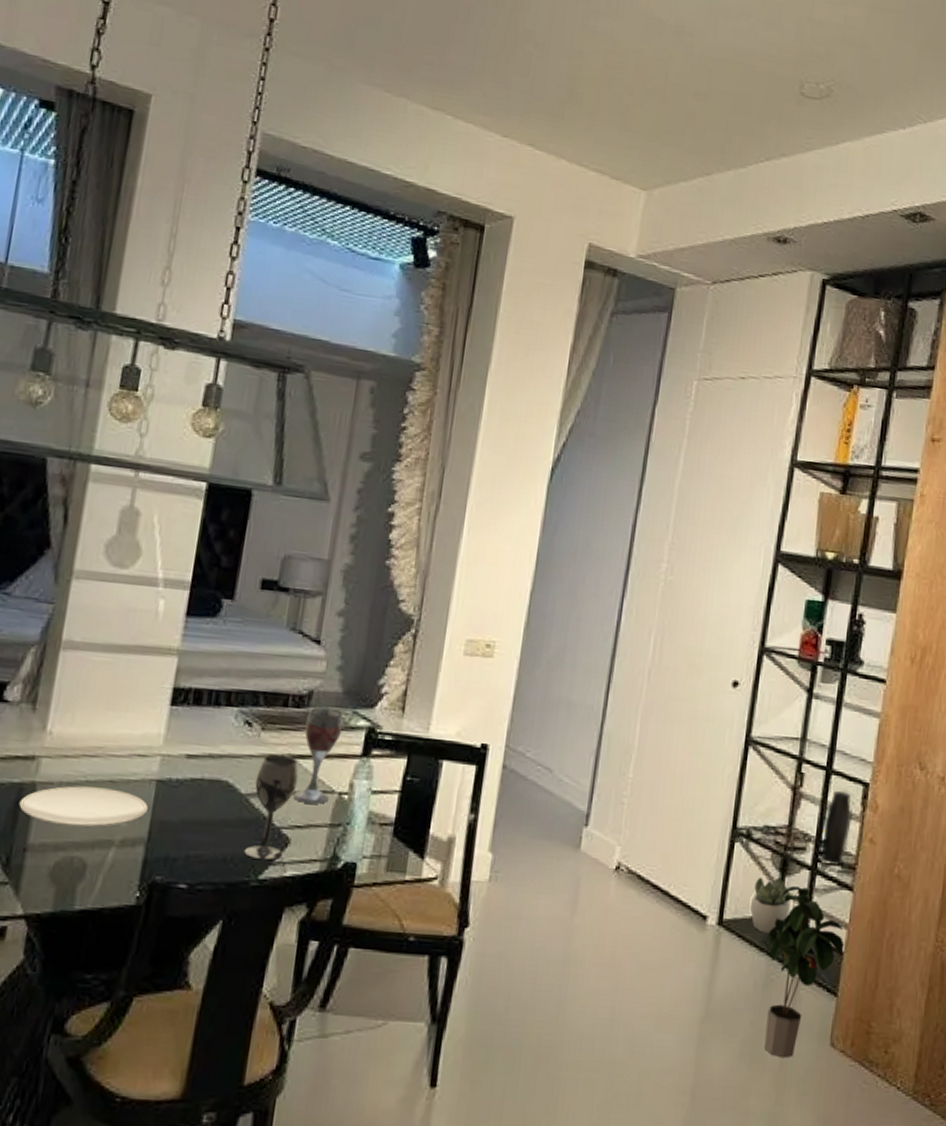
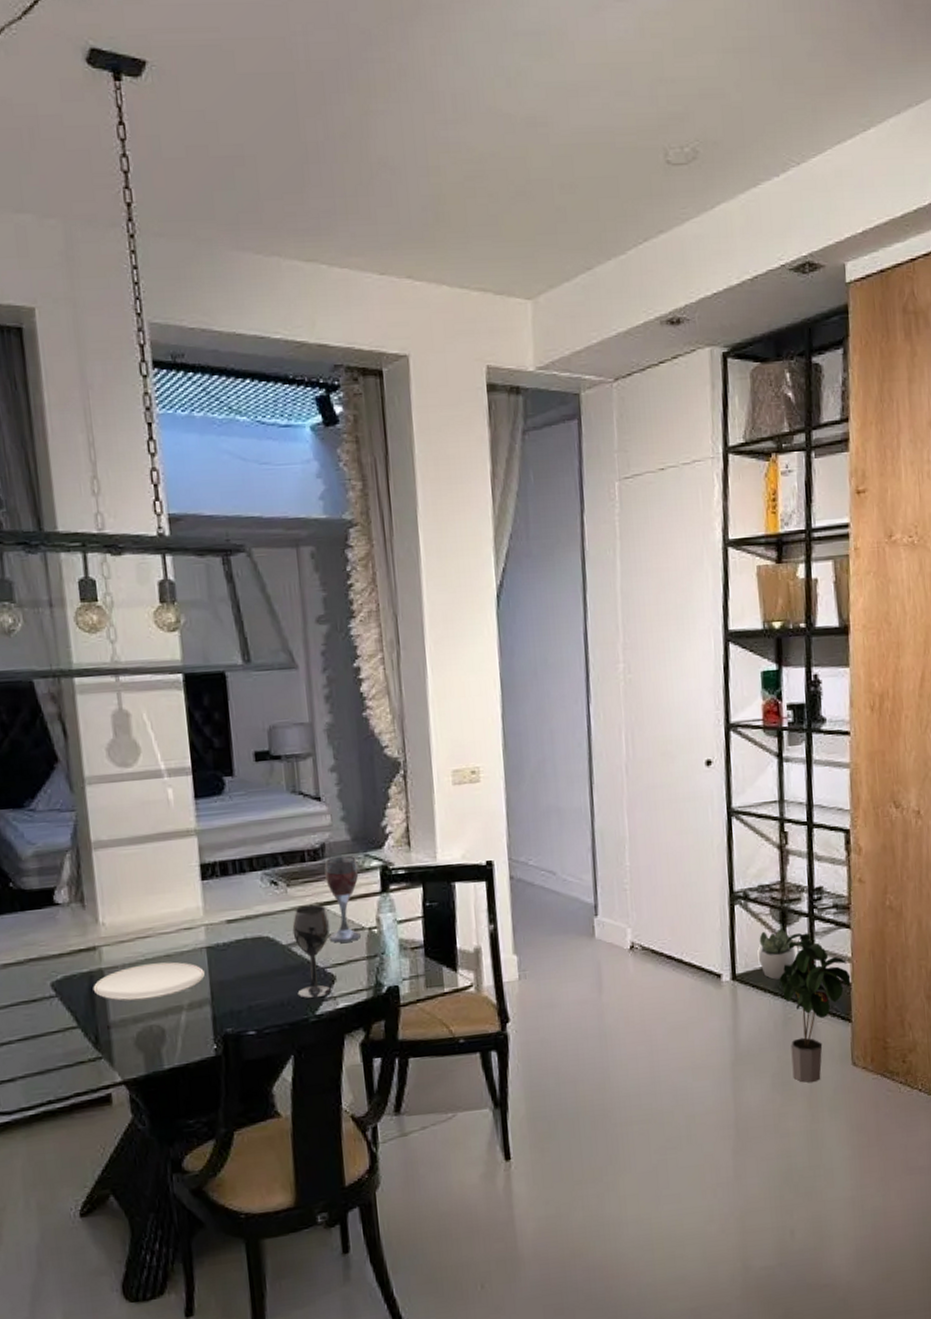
vase: present [821,791,852,864] -> none [814,841,838,907]

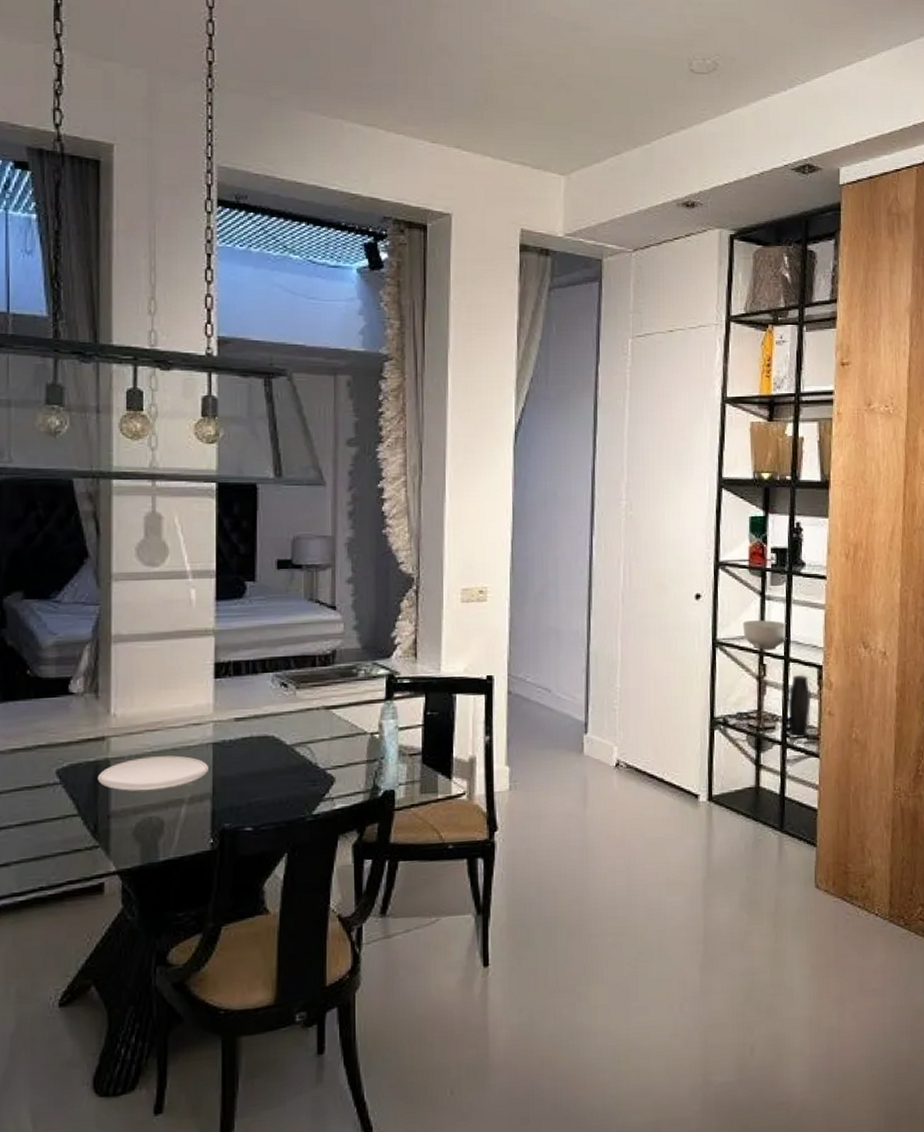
wine glass: present [292,905,332,999] -> none [297,708,334,799]
cup: present [324,855,361,943] -> none [331,663,366,746]
succulent plant: present [758,928,796,980] -> none [733,754,769,803]
bowl: none [759,783,809,817] -> present [742,620,787,650]
potted plant: present [779,933,851,1083] -> none [752,760,817,903]
vase: none [814,841,838,907] -> present [788,675,811,736]

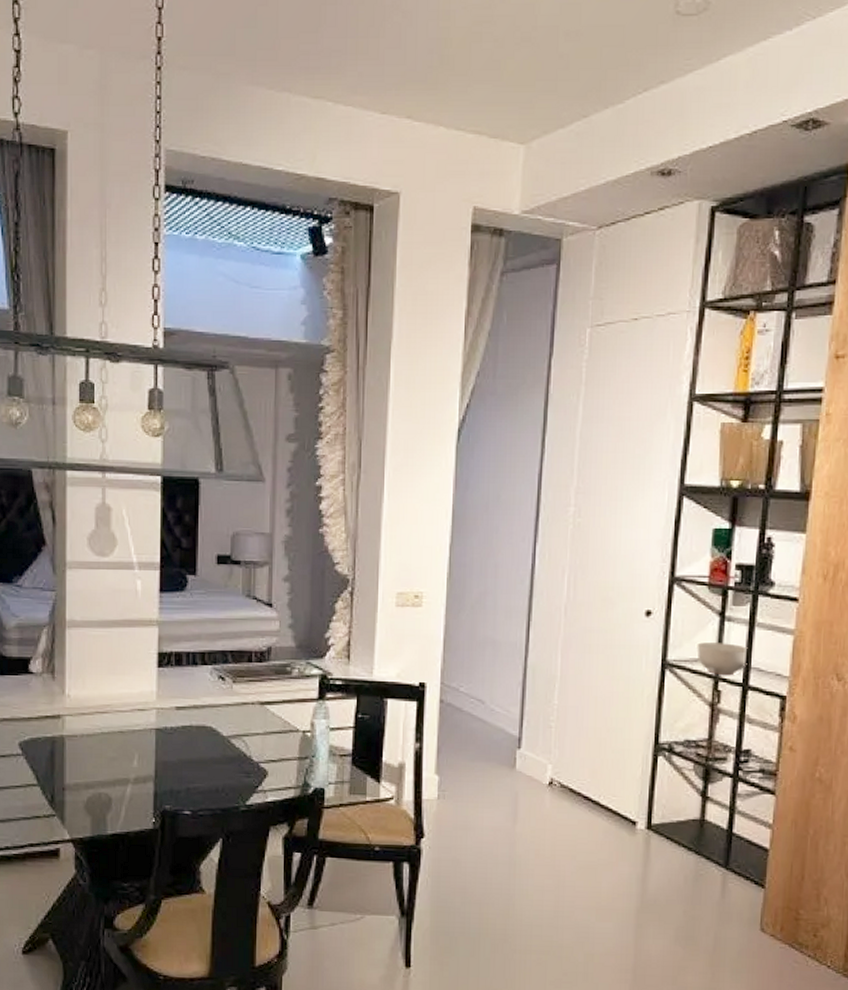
plate: present [97,755,208,792] -> none [54,737,151,770]
vase: present [788,675,811,736] -> none [742,705,770,771]

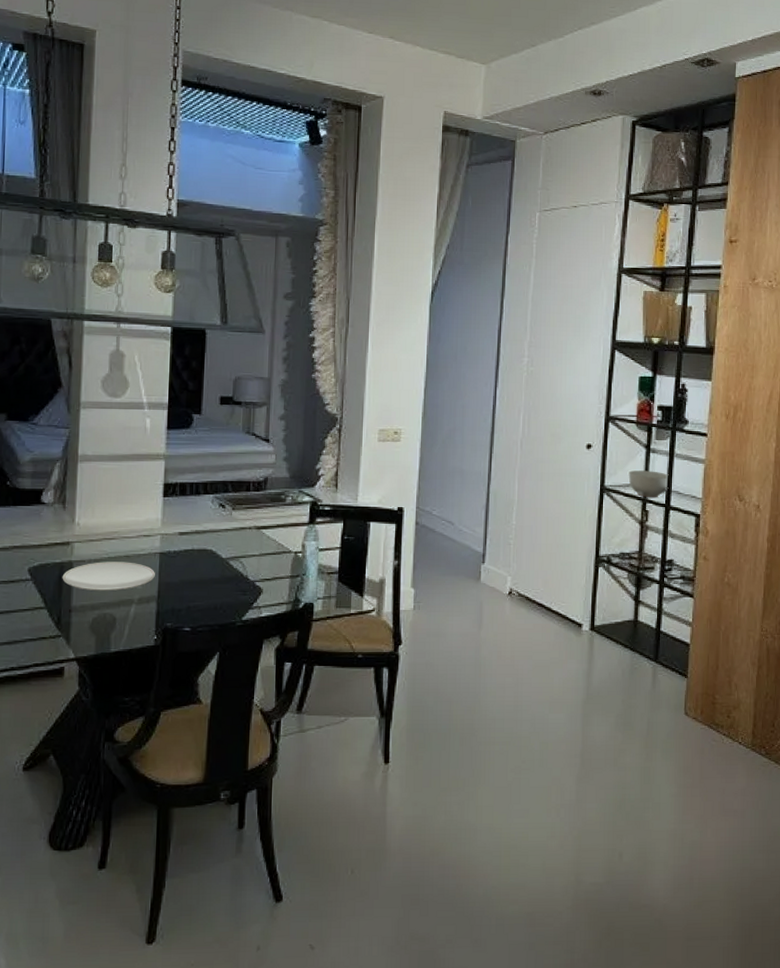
plate: none [54,737,151,770] -> present [62,561,155,592]

